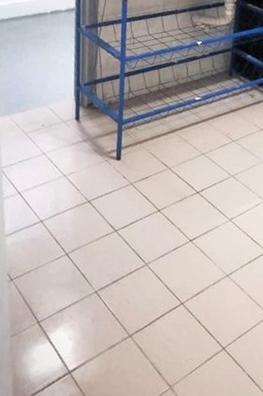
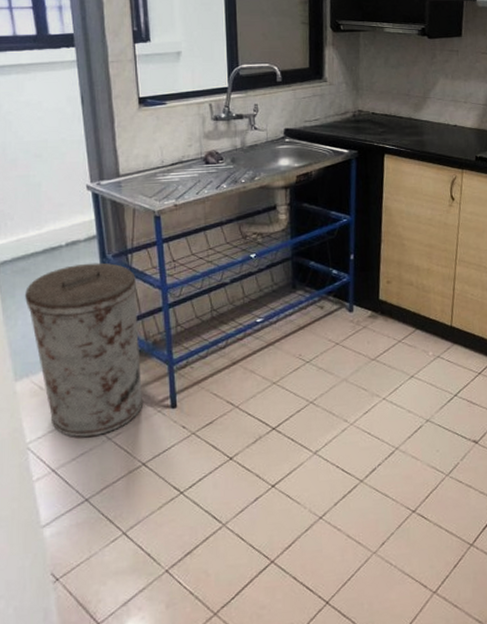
trash can: none [14,30,102,172] -> present [25,262,144,438]

